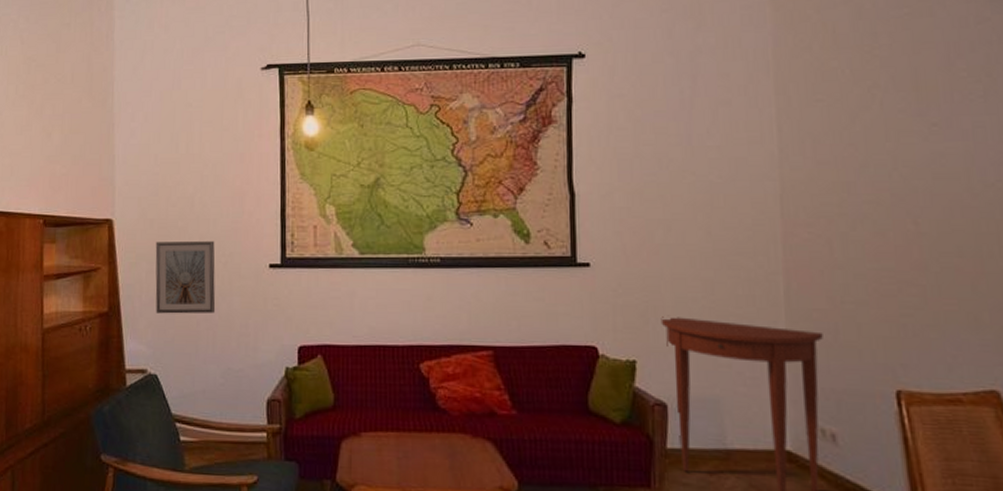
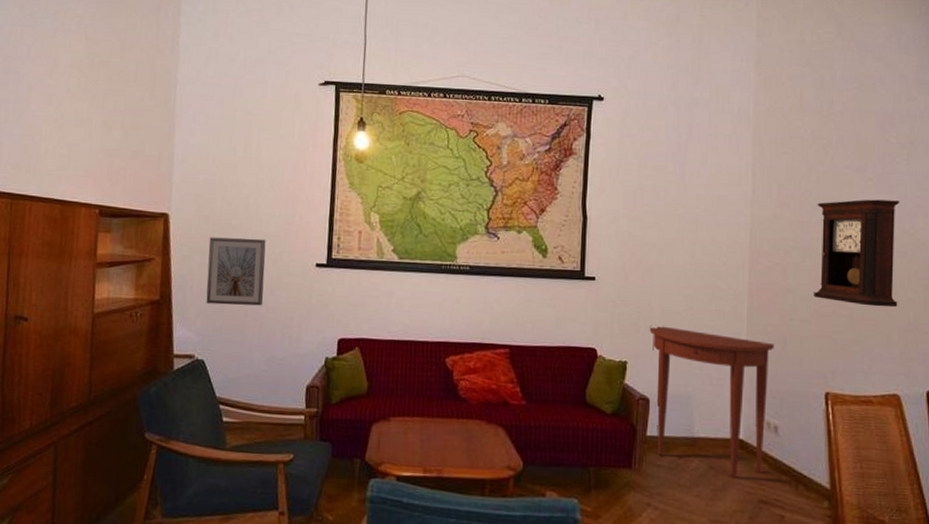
pendulum clock: none [866,148,988,282] -> present [814,199,900,308]

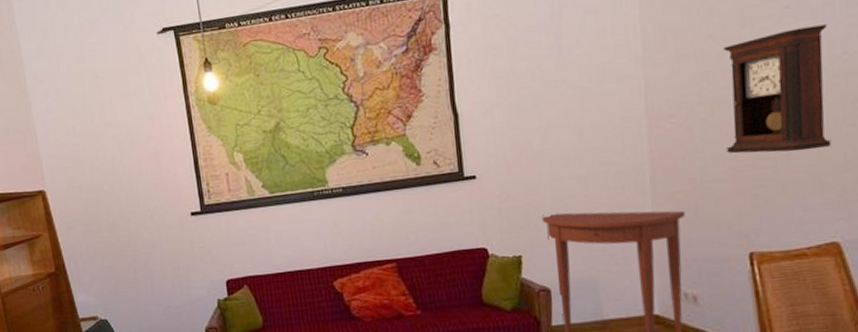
picture frame: present [206,237,266,306] -> none [86,198,149,268]

